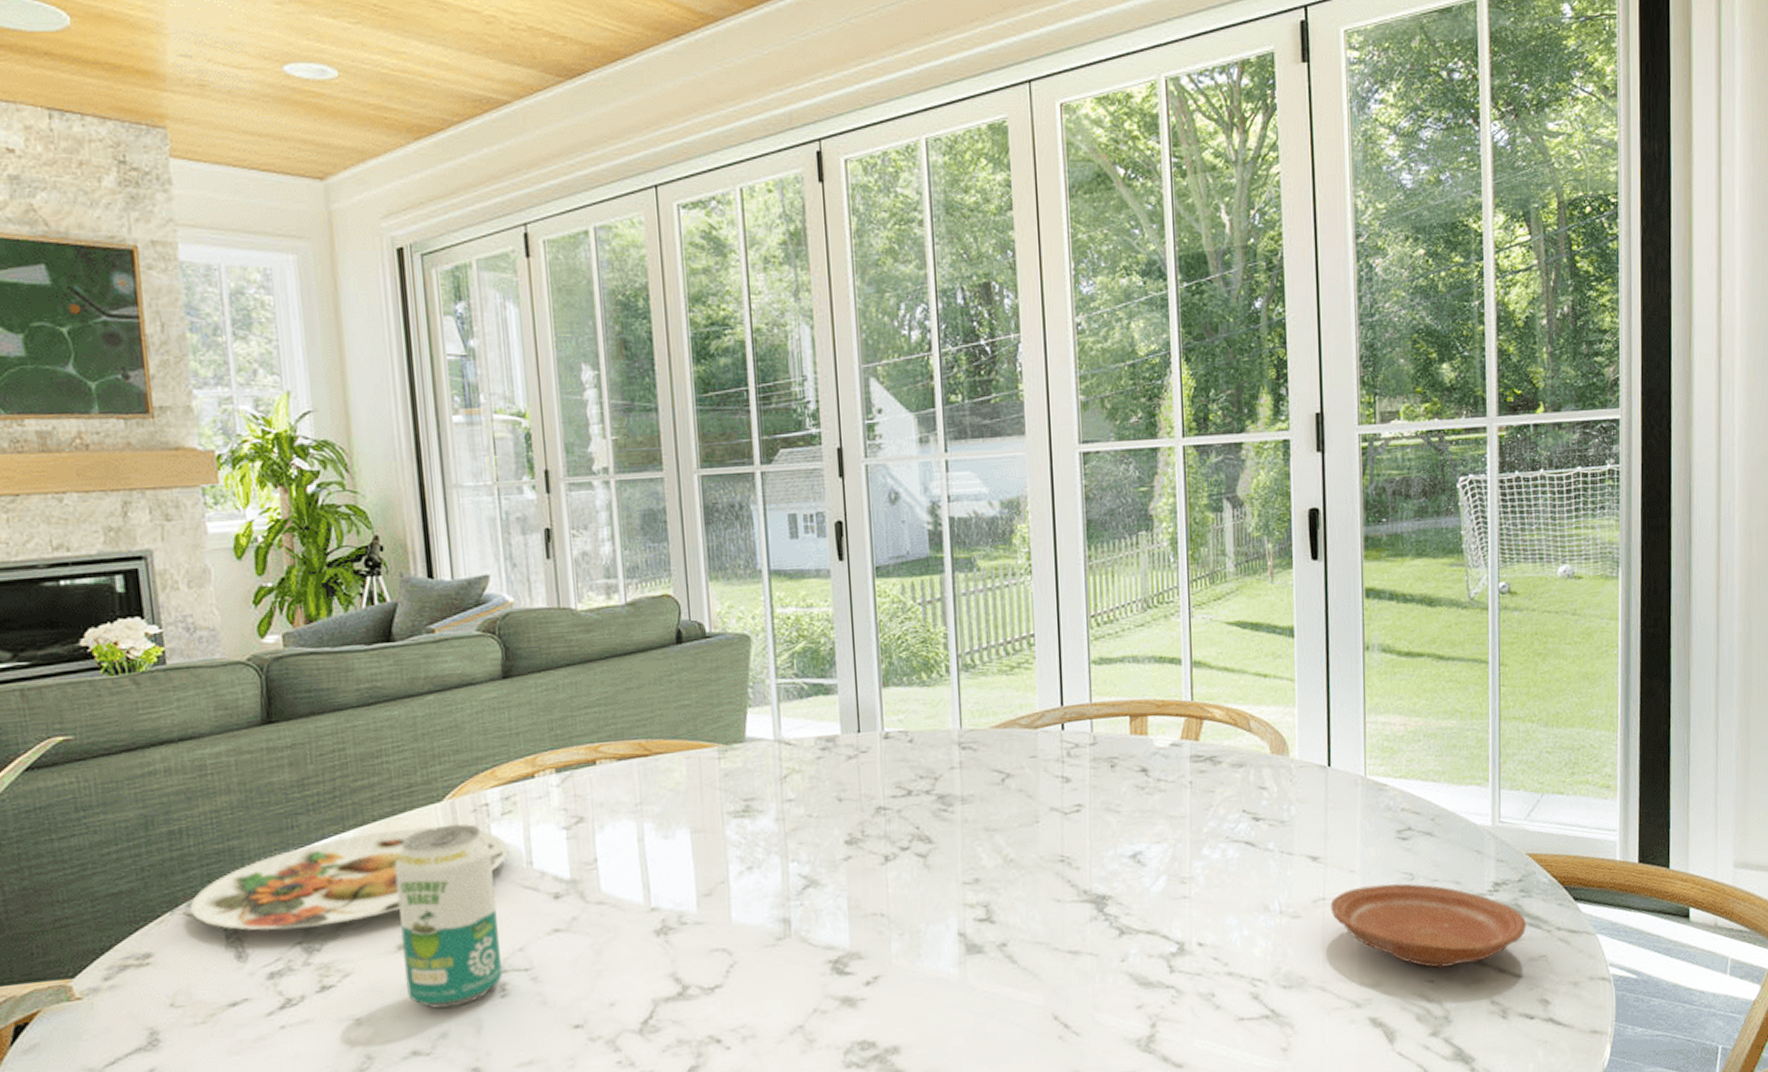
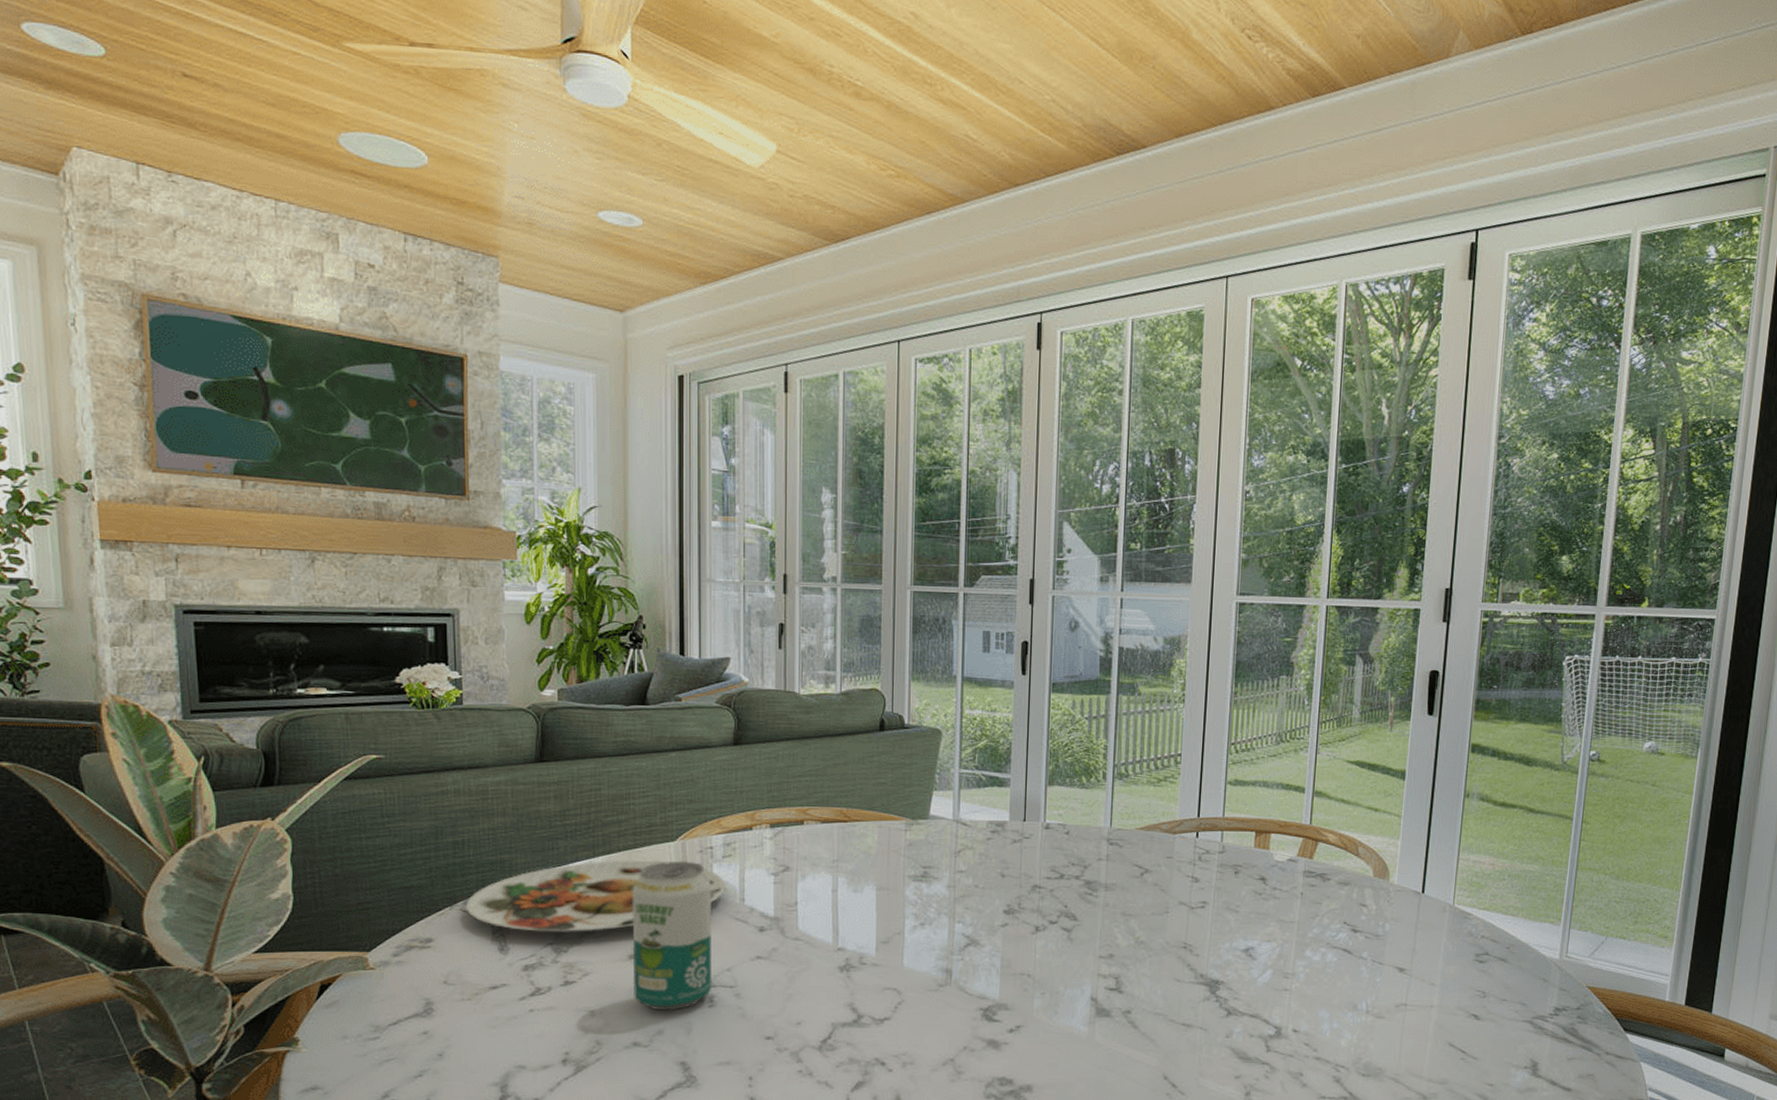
plate: present [1330,883,1526,968] -> none [1410,998,1580,1075]

